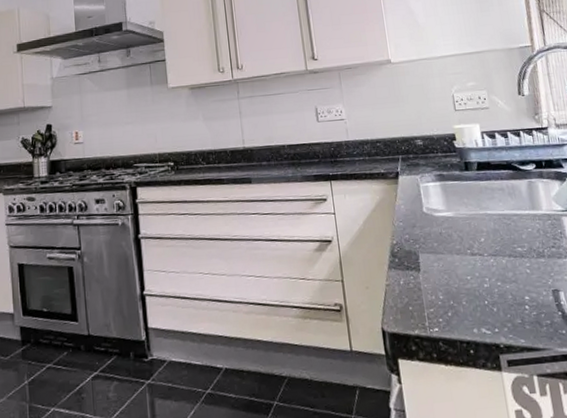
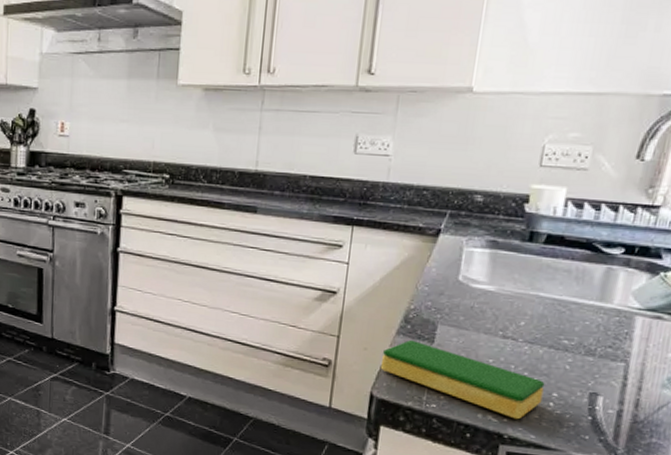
dish sponge: none [382,271,519,328] -> present [381,339,545,420]

